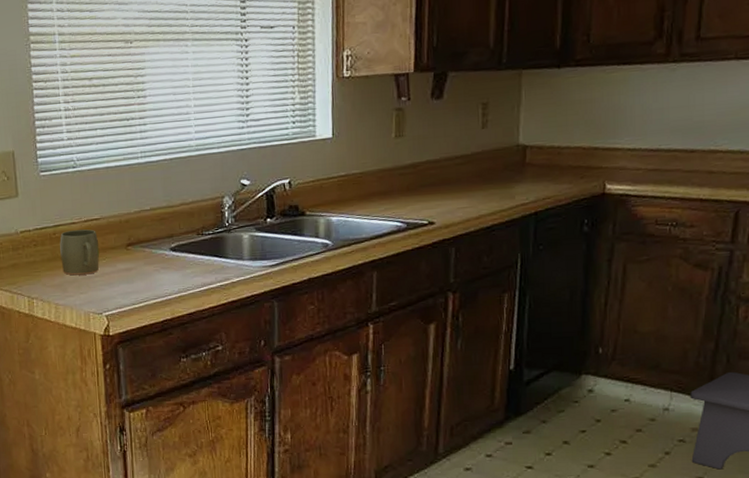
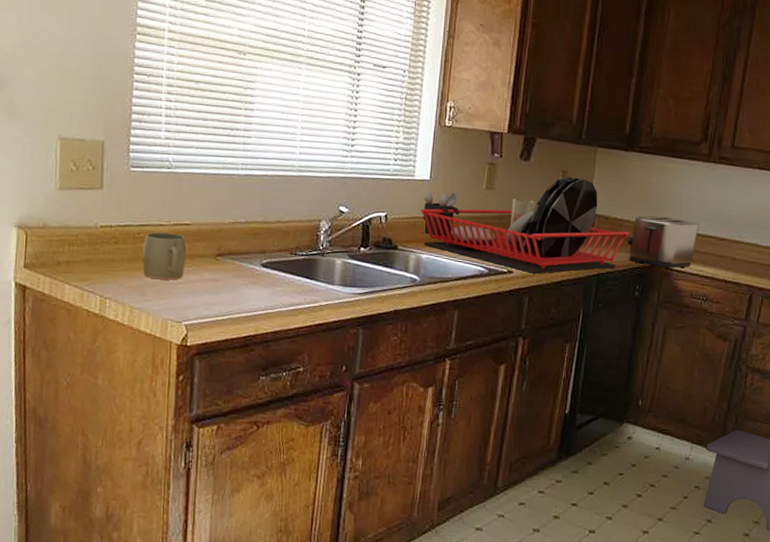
dish rack: none [325,107,570,222] -> present [420,176,629,274]
toaster: none [569,135,660,196] -> present [627,215,699,270]

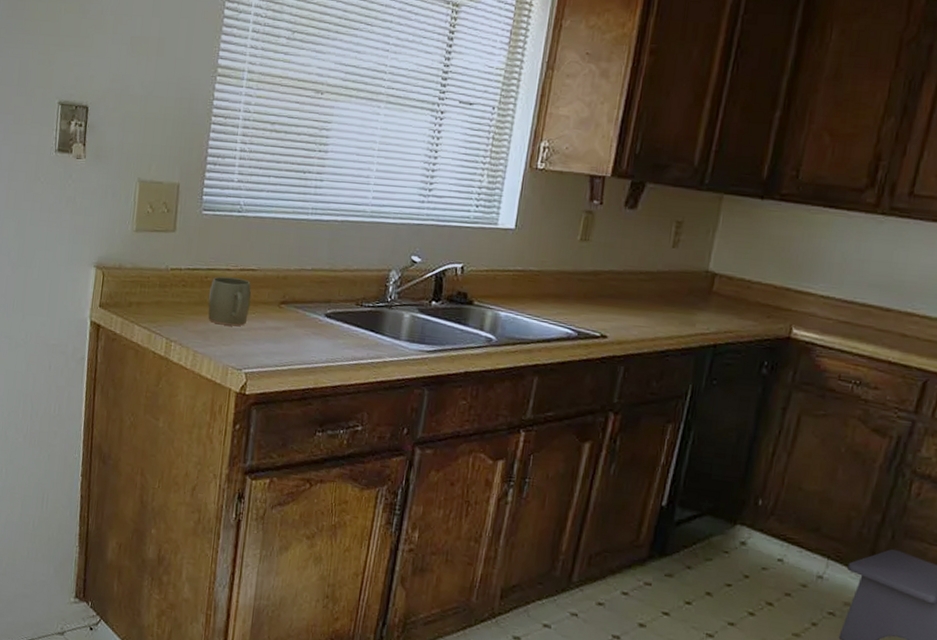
dish rack: present [420,176,629,274] -> none [502,227,759,340]
toaster: present [627,215,699,270] -> none [756,277,857,344]

